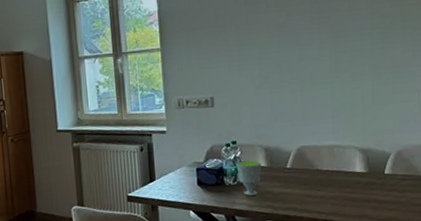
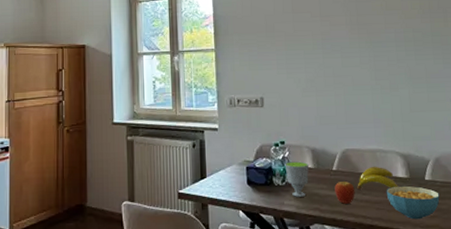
fruit: none [288,178,310,201] -> present [334,180,355,204]
banana: none [312,162,356,186] -> present [357,166,399,190]
cereal bowl: none [342,180,399,213] -> present [386,185,440,220]

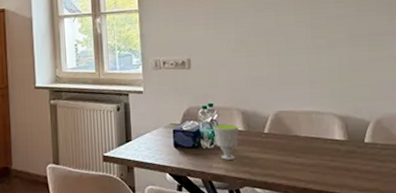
fruit: present [334,180,355,204] -> none [266,143,288,167]
banana: present [357,166,399,190] -> none [290,128,335,153]
cereal bowl: present [386,185,440,220] -> none [321,148,380,183]

